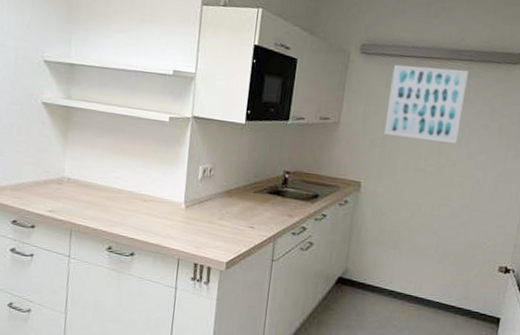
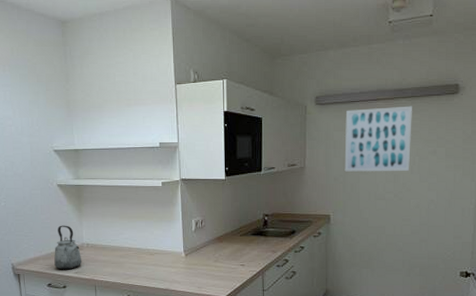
kettle: none [24,151,60,207] -> present [54,225,82,270]

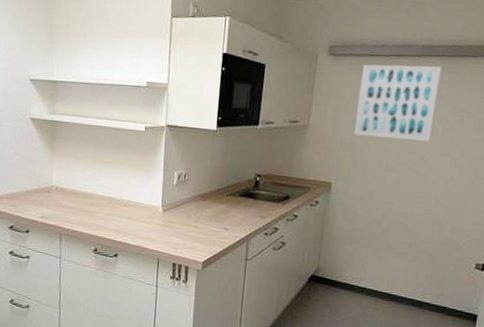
kettle: present [54,225,82,270] -> none [19,163,49,213]

